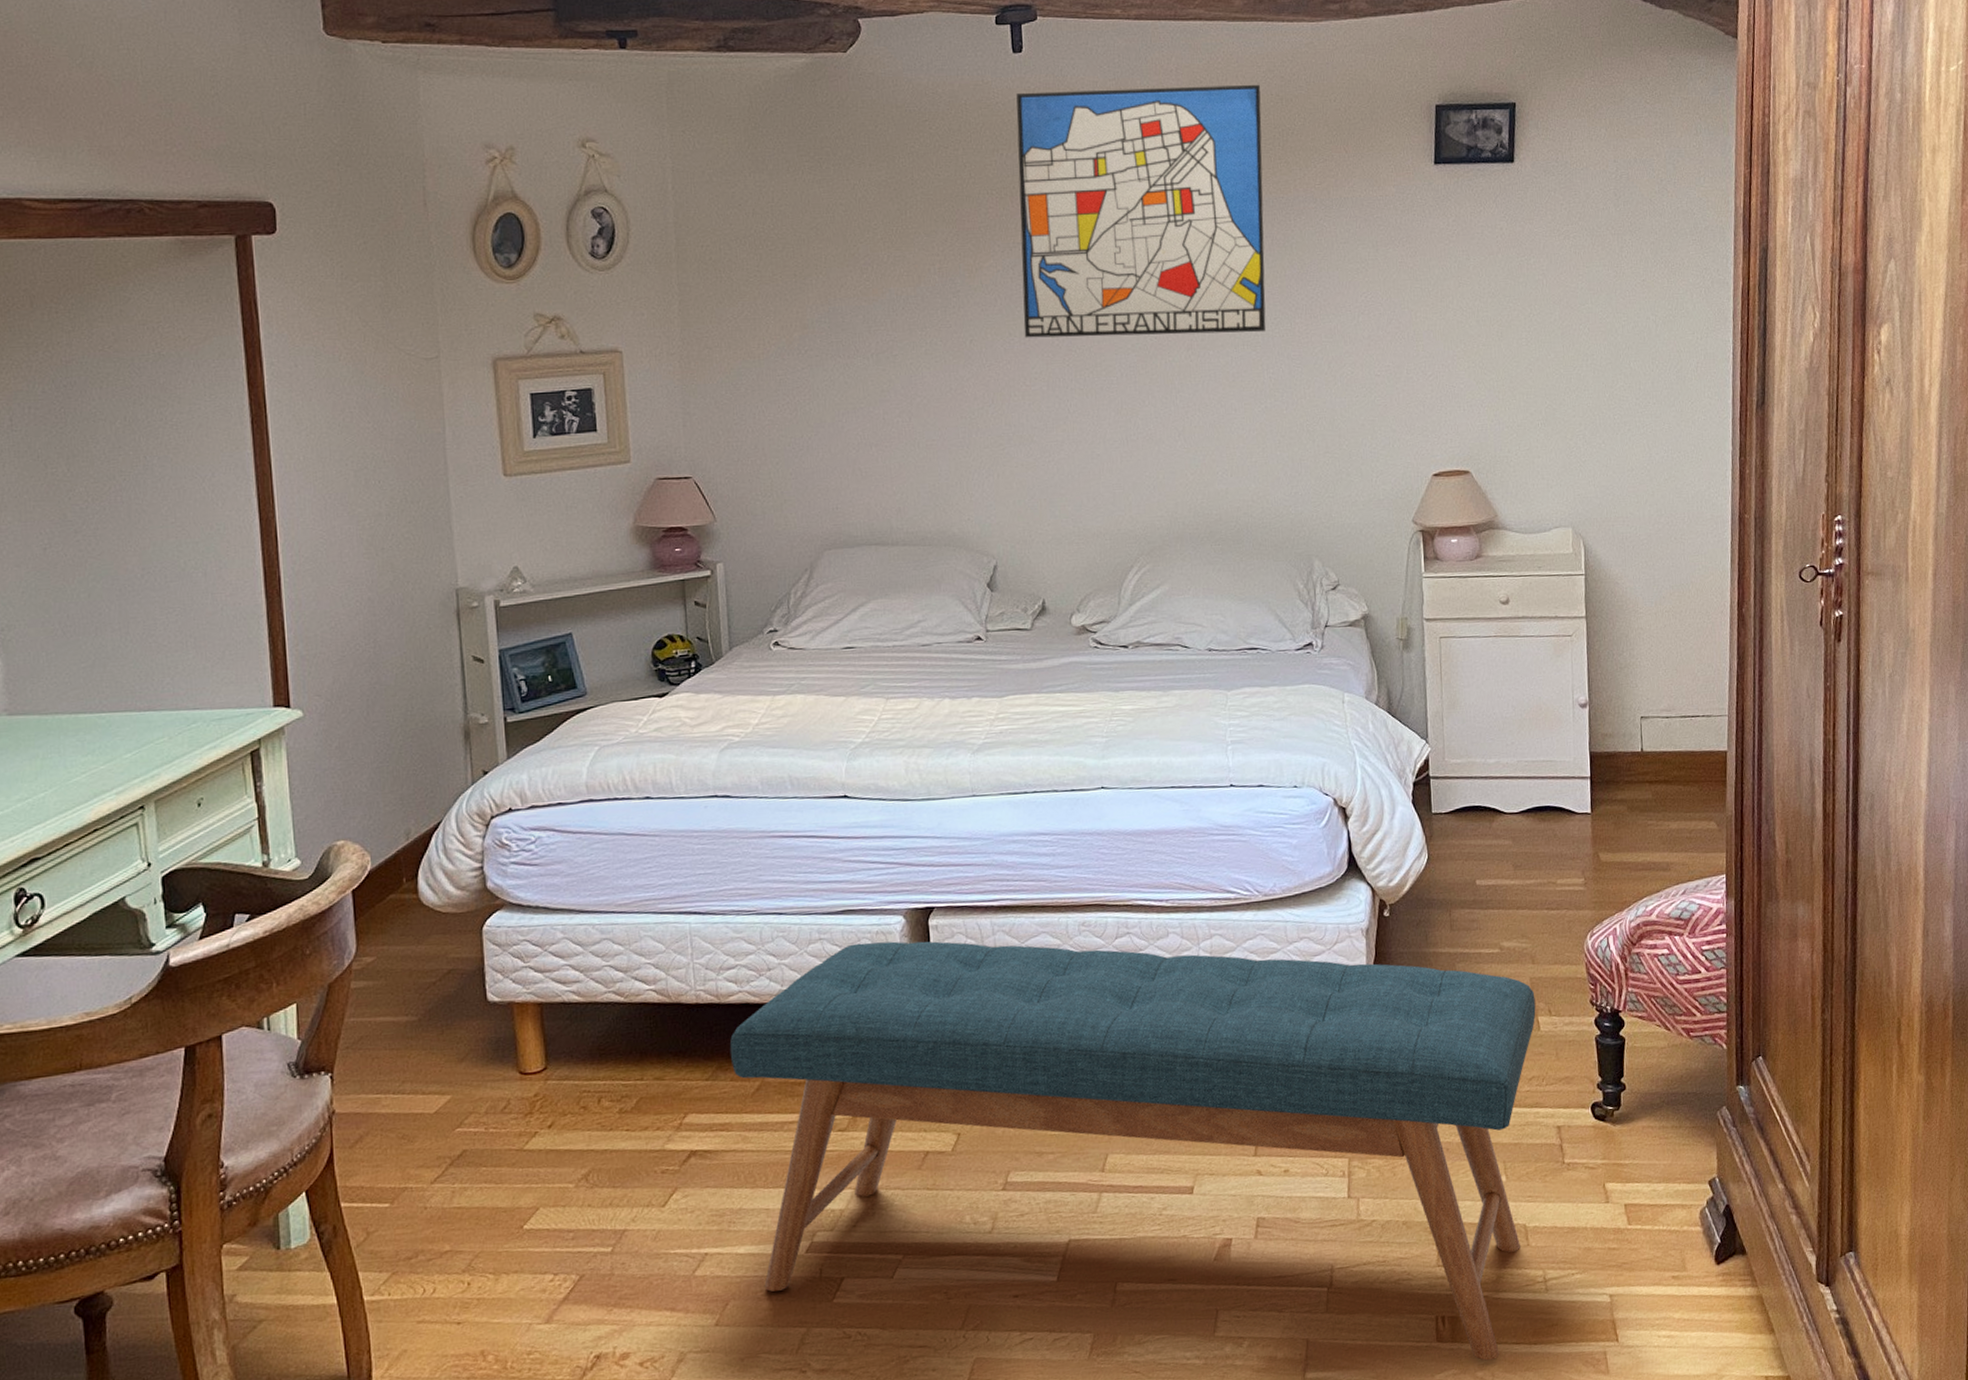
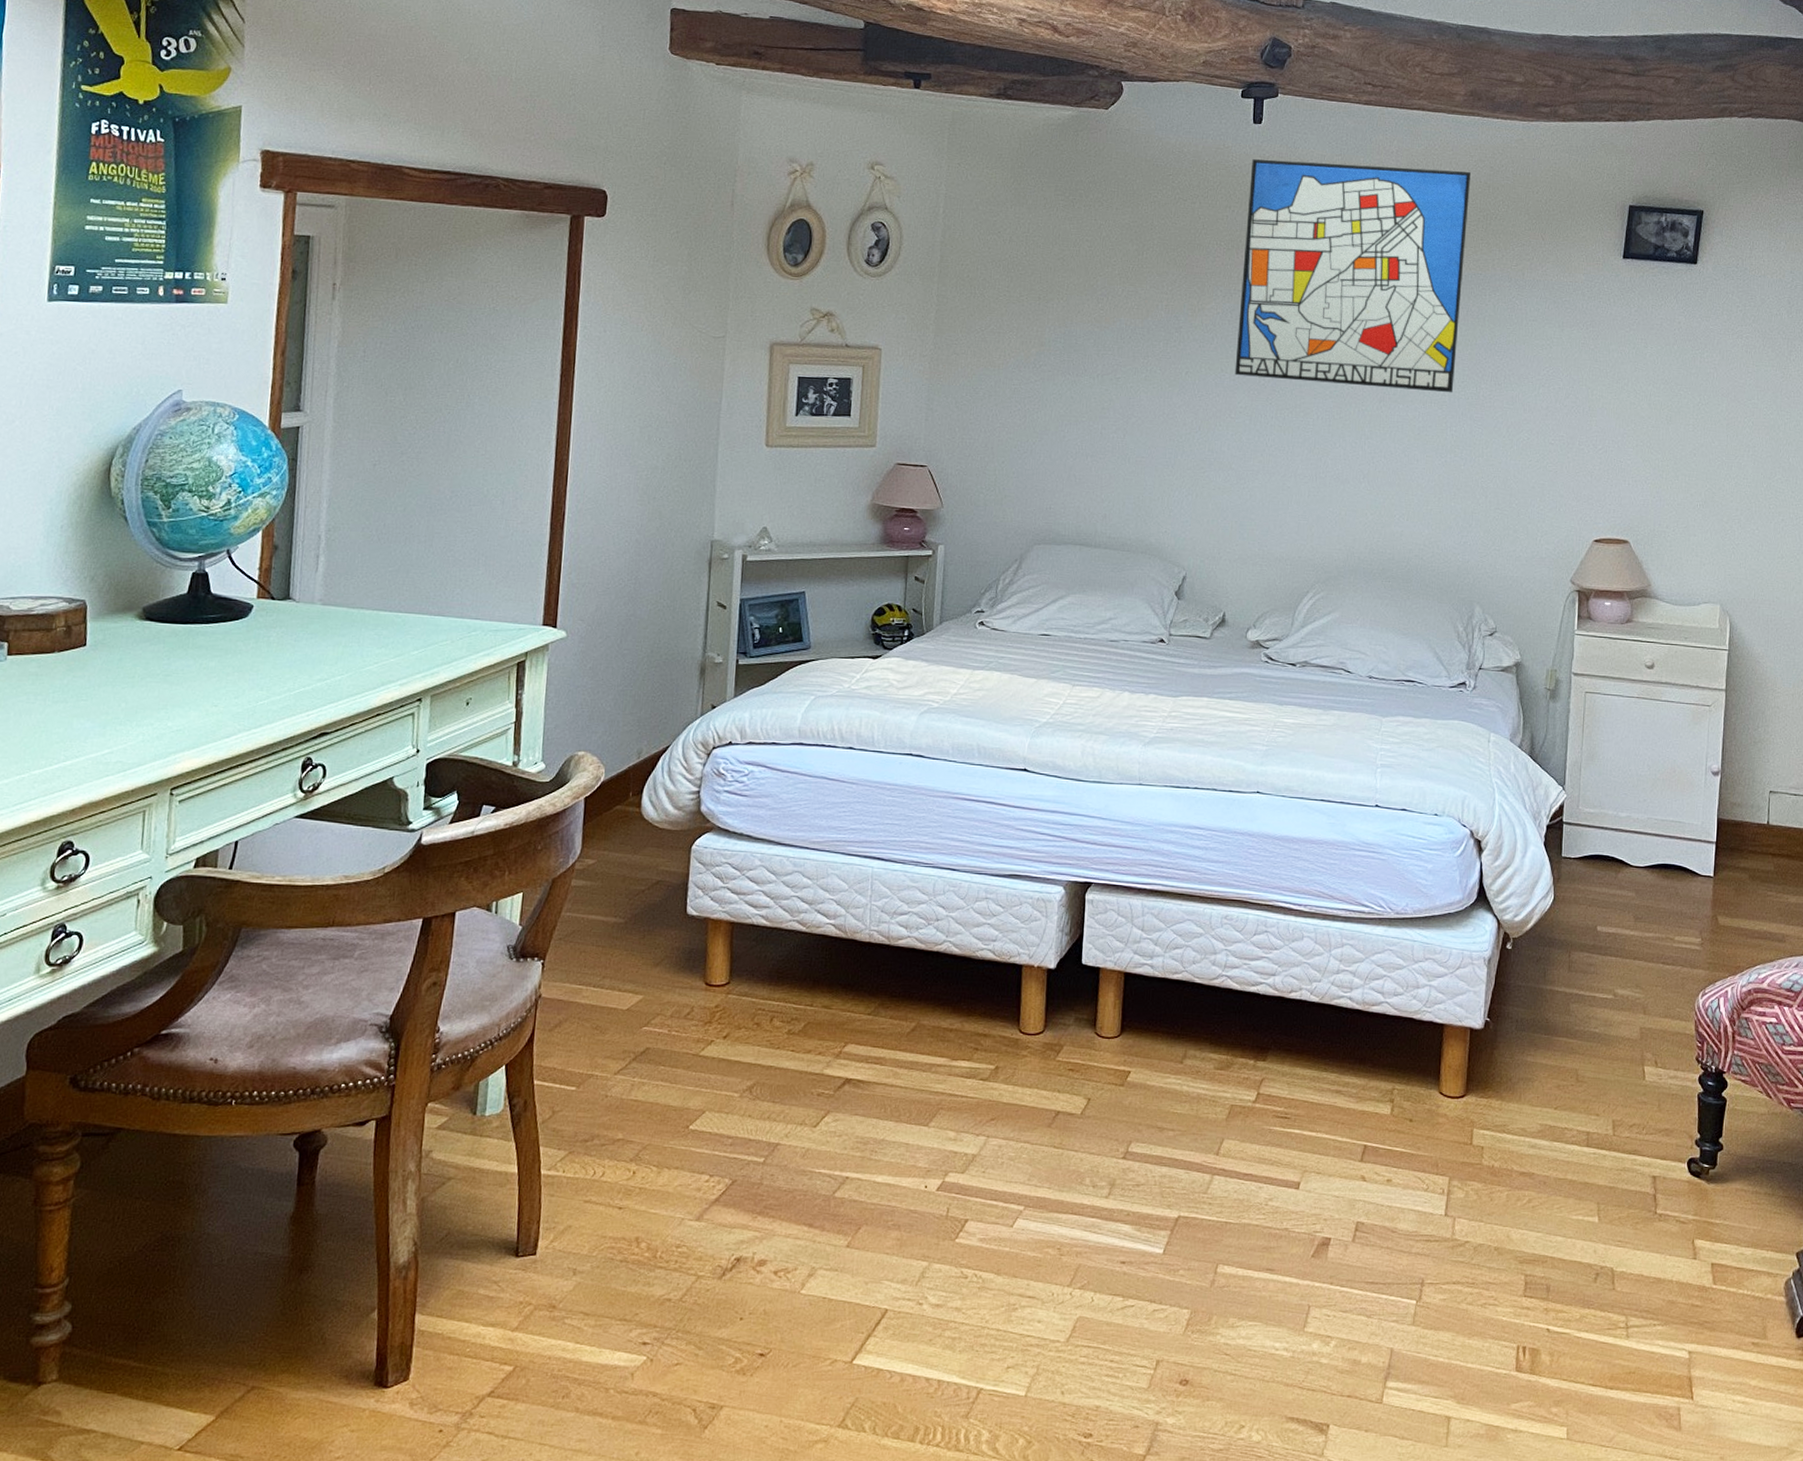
bench: present [729,941,1536,1361] -> none [892,907,1643,1398]

